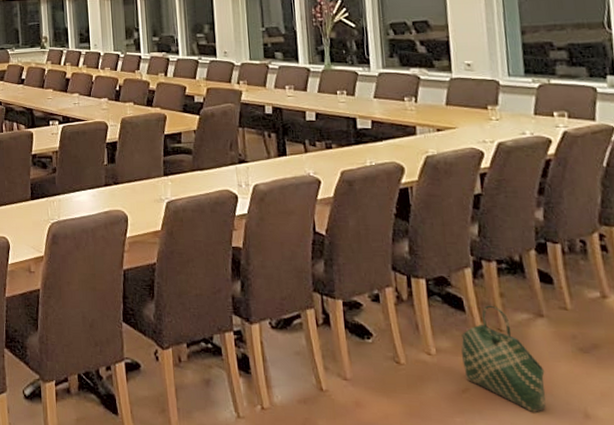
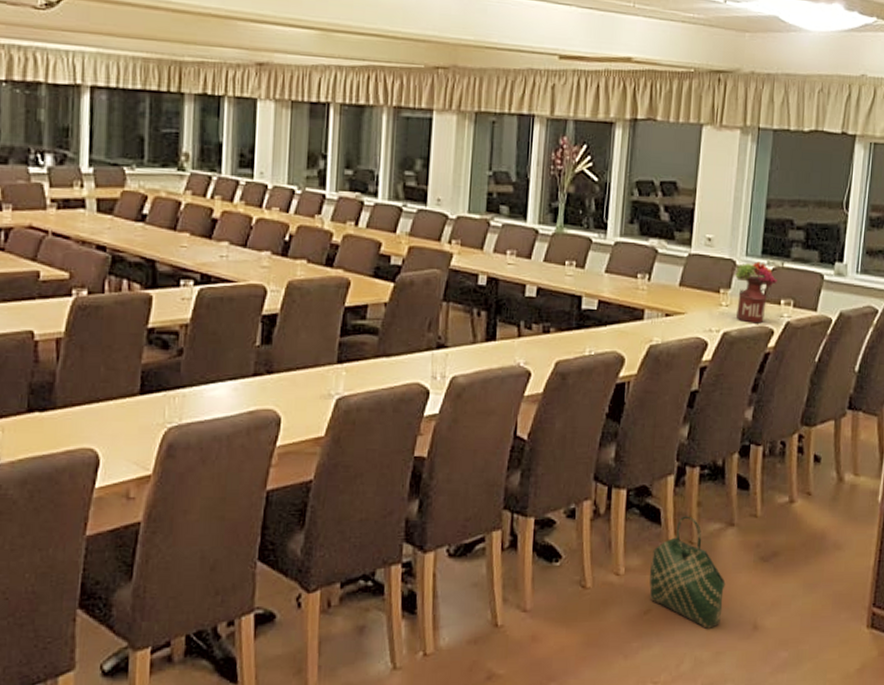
flower arrangement: none [501,80,546,134] -> present [735,261,777,324]

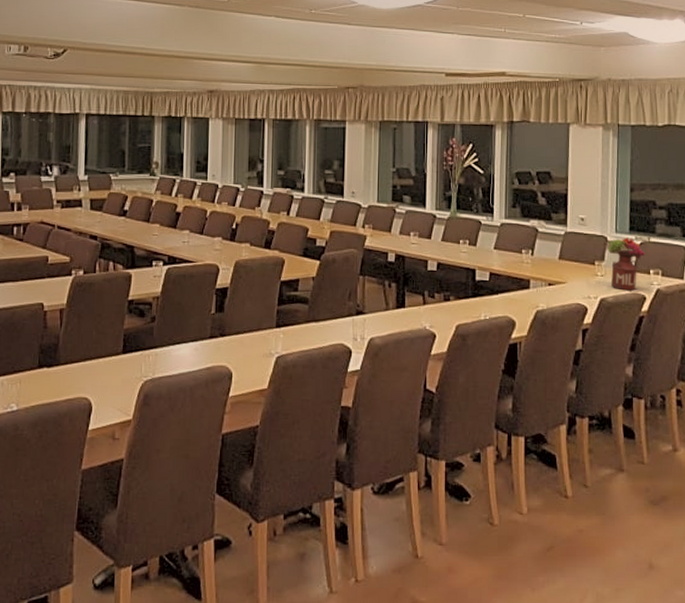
tote bag: present [649,516,726,629] -> none [550,461,620,566]

